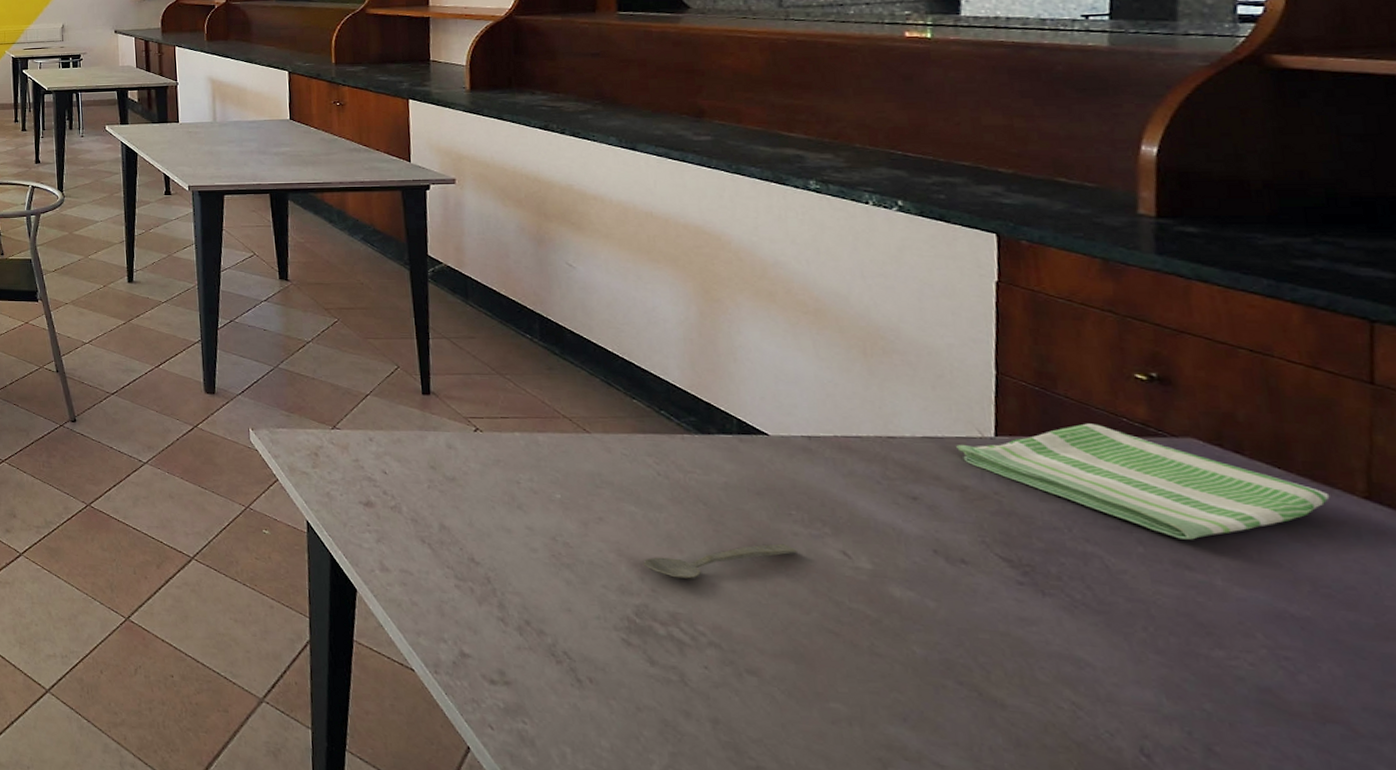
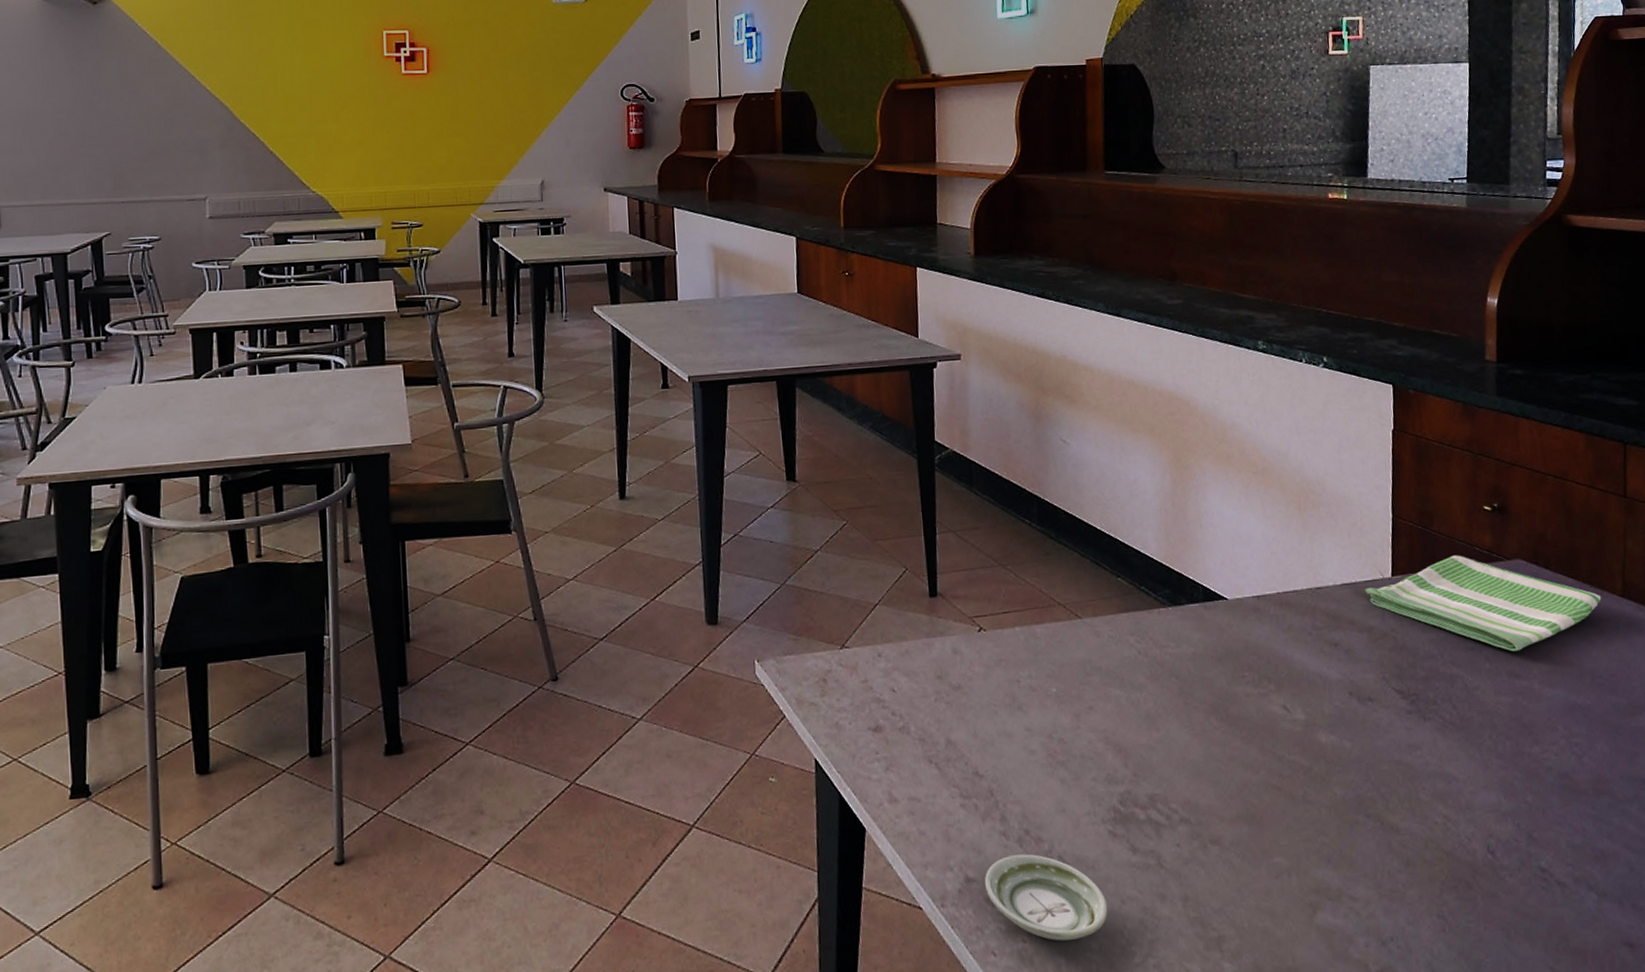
saucer: none [480,641,621,734] -> present [984,854,1108,941]
spoon: present [643,543,797,579] -> none [1126,707,1249,758]

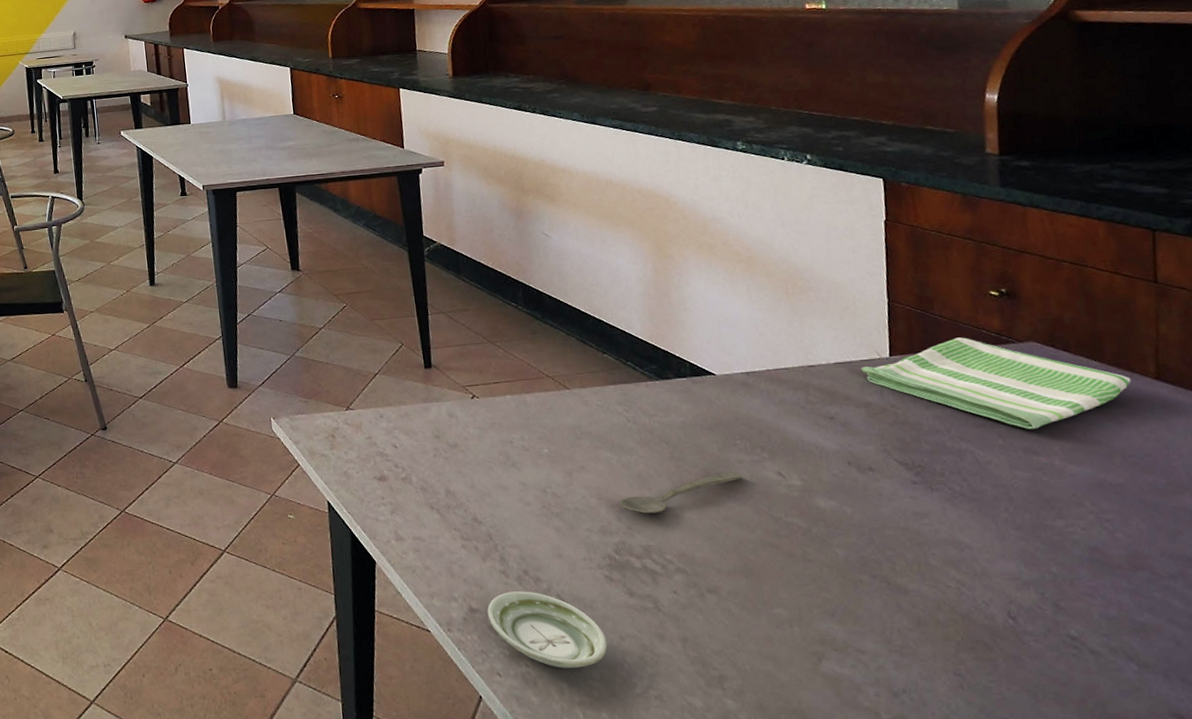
spoon: none [1126,707,1249,758] -> present [619,472,743,514]

